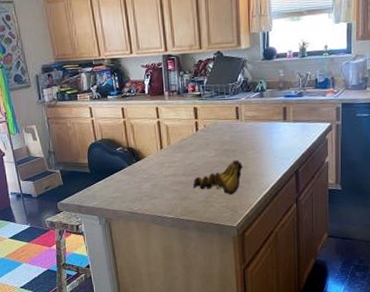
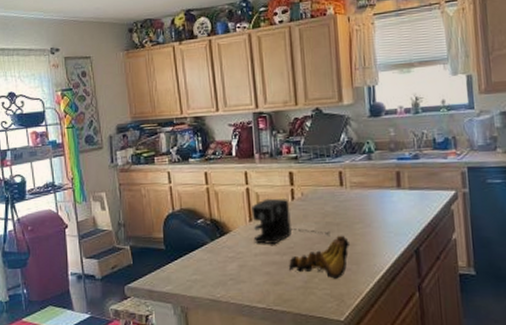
coffee maker: none [162,129,227,168] -> present [252,198,330,244]

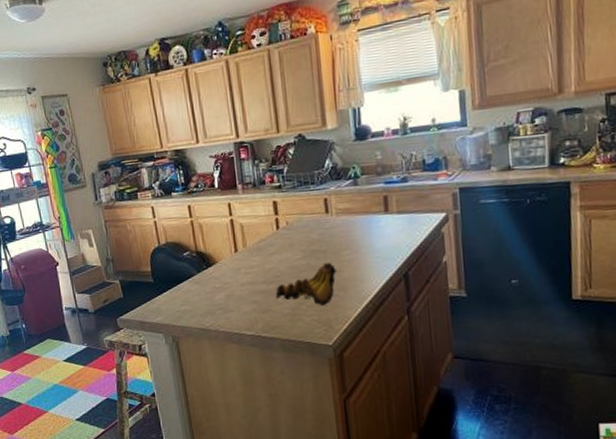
coffee maker: present [252,198,330,244] -> none [236,228,317,274]

